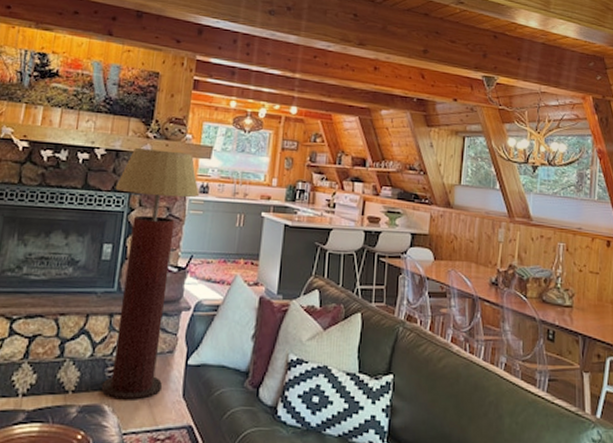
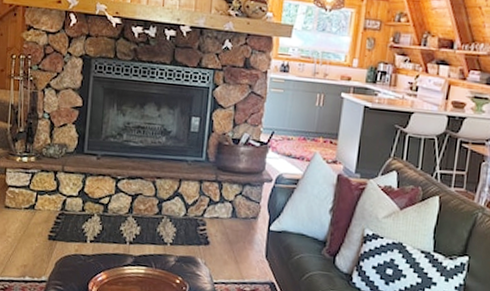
floor lamp: present [101,148,199,402] -> none [194,26,280,257]

